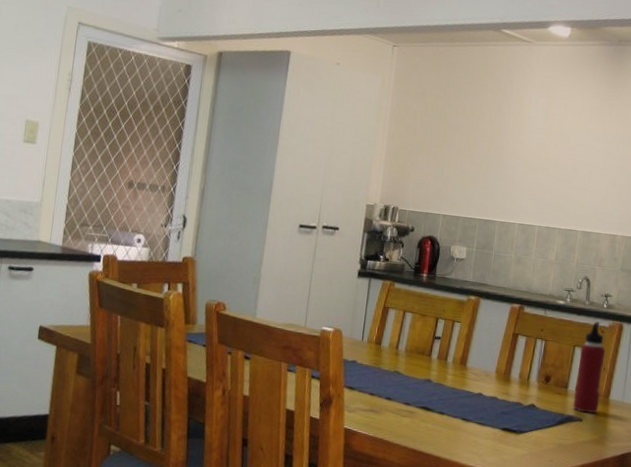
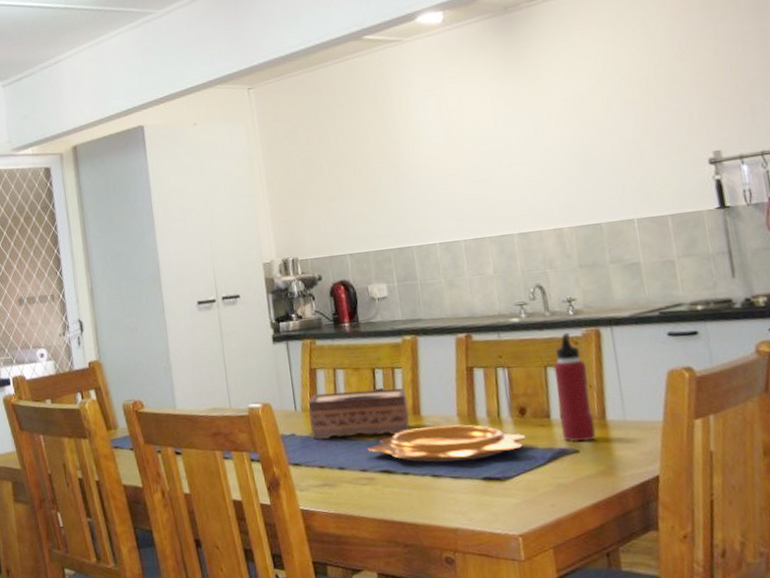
tissue box: none [371,329,459,379] -> present [309,388,410,440]
decorative bowl: none [415,376,545,412] -> present [367,425,526,463]

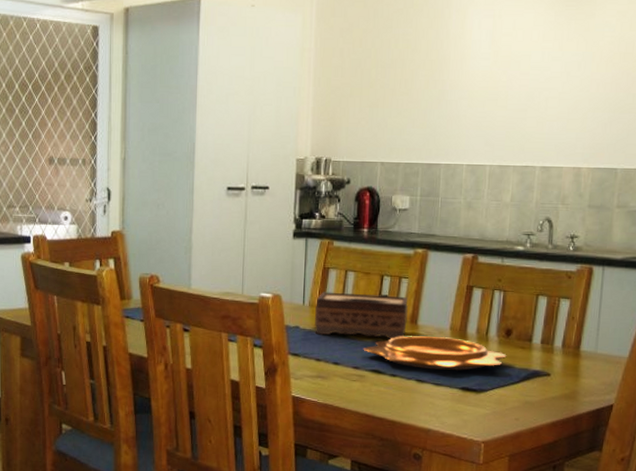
water bottle: present [553,333,596,442] -> none [539,266,574,367]

